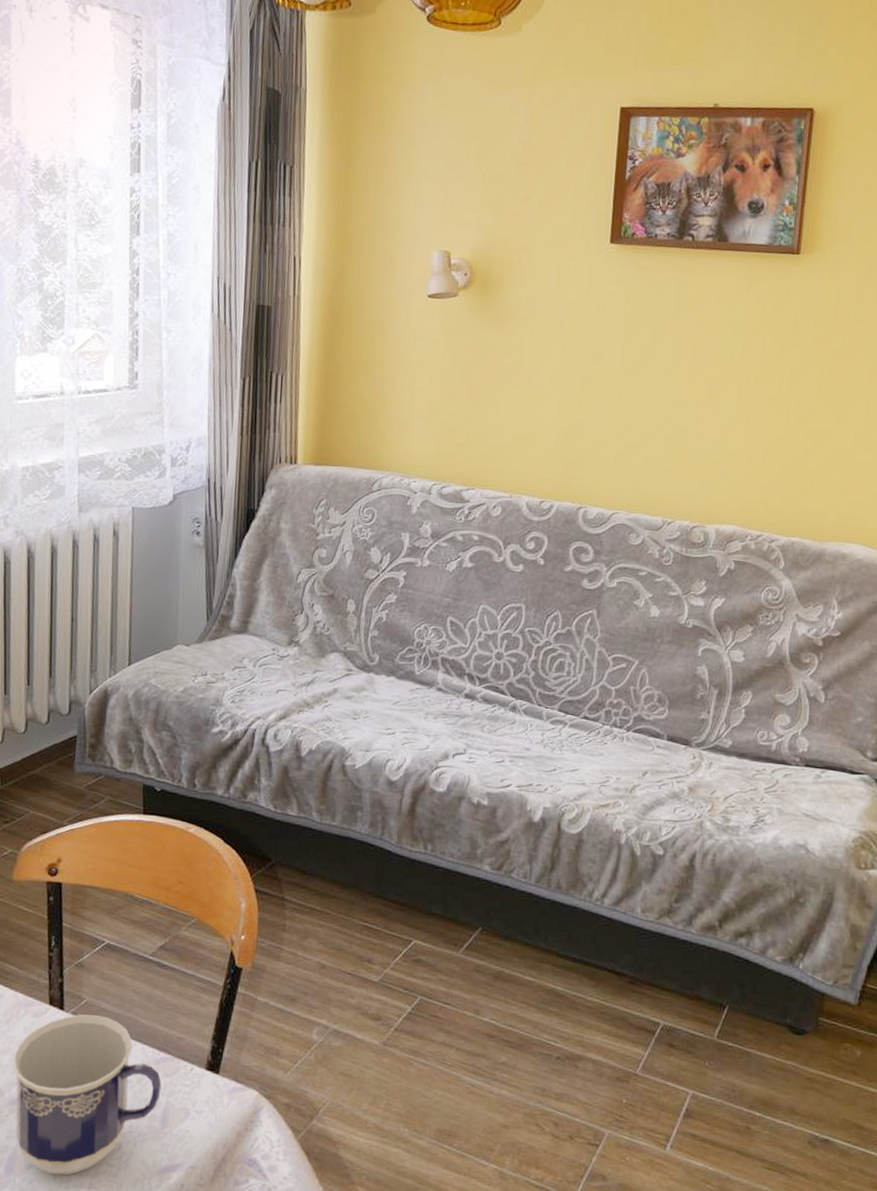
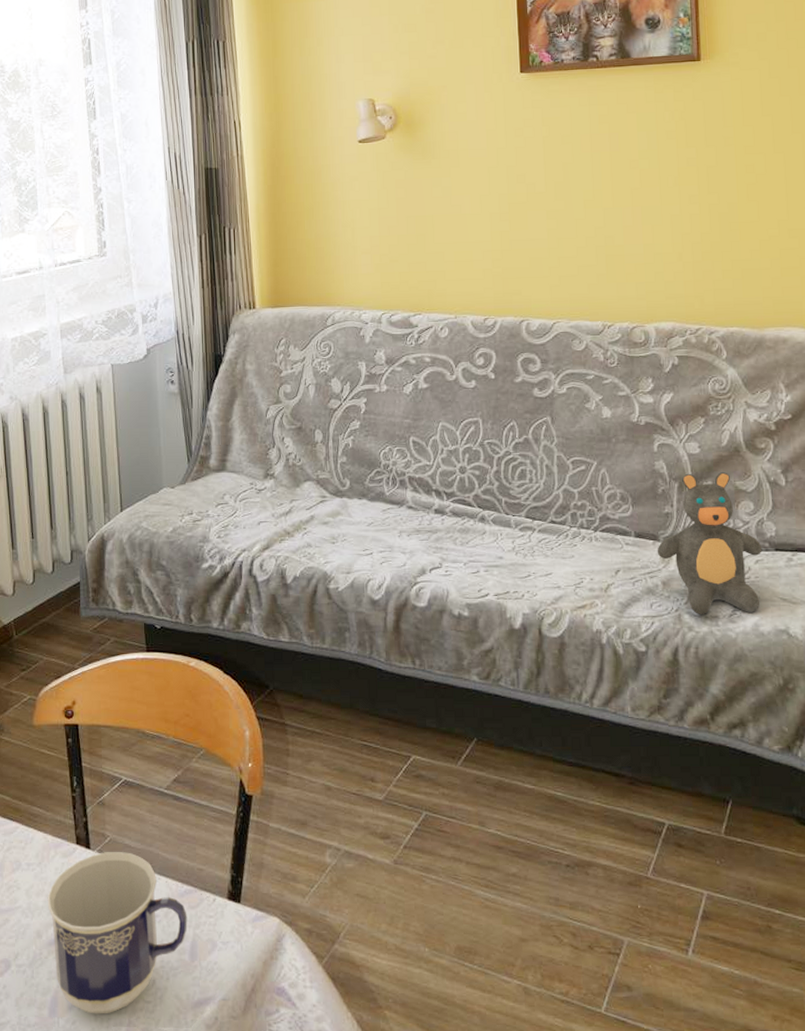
stuffed animal: none [687,681,793,826] -> present [657,472,762,614]

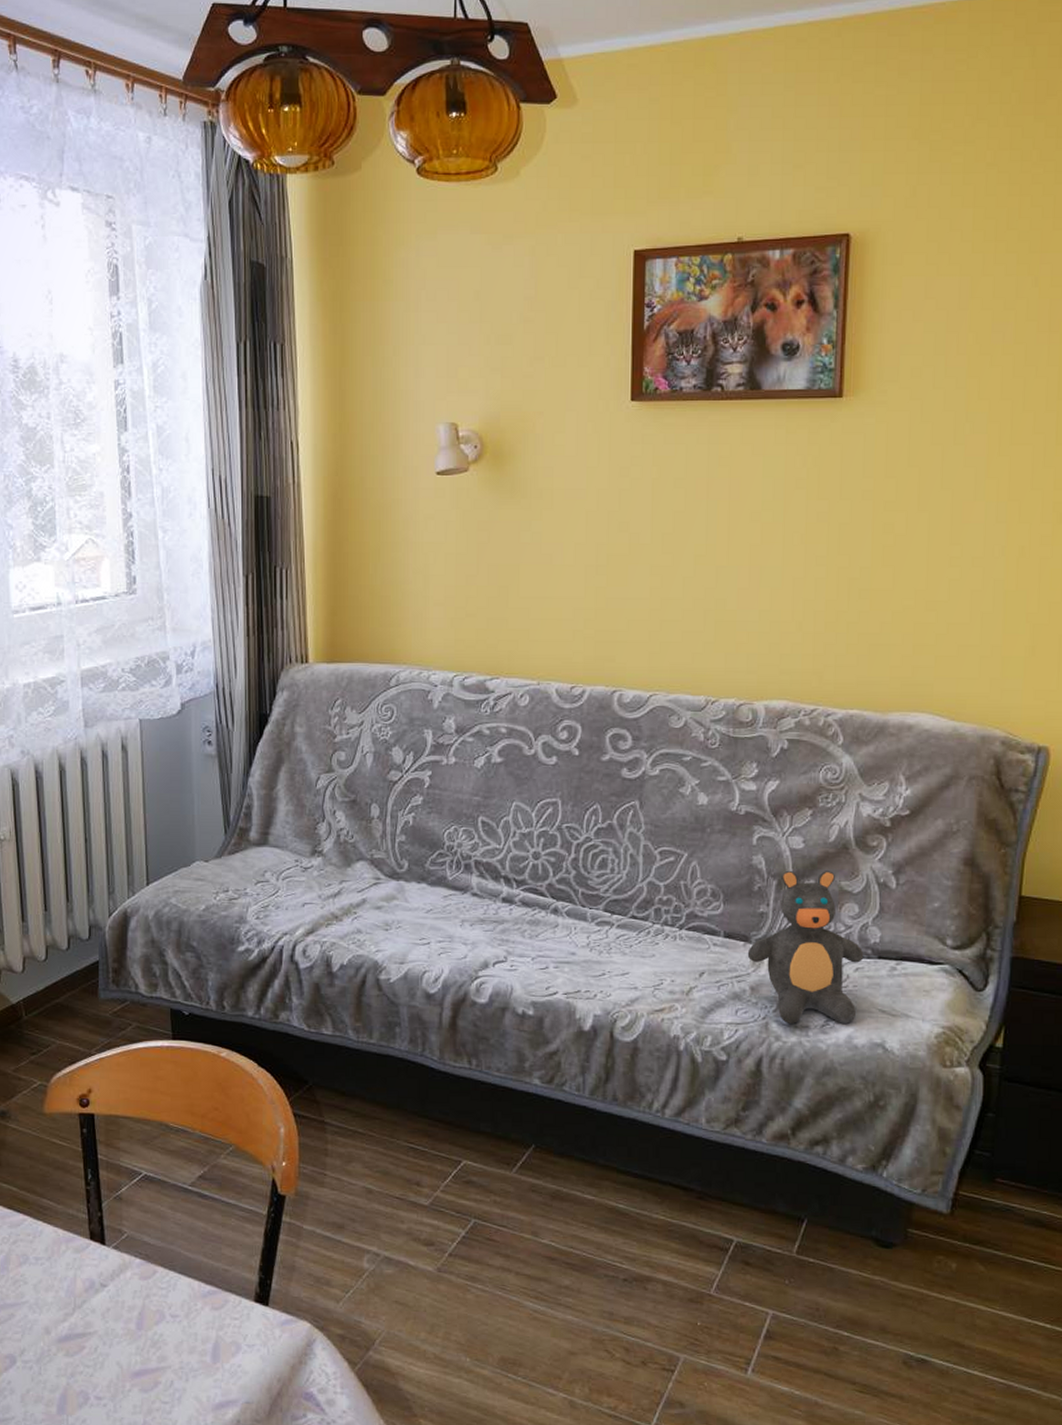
cup: present [47,852,188,1014] -> none [57,1249,210,1414]

